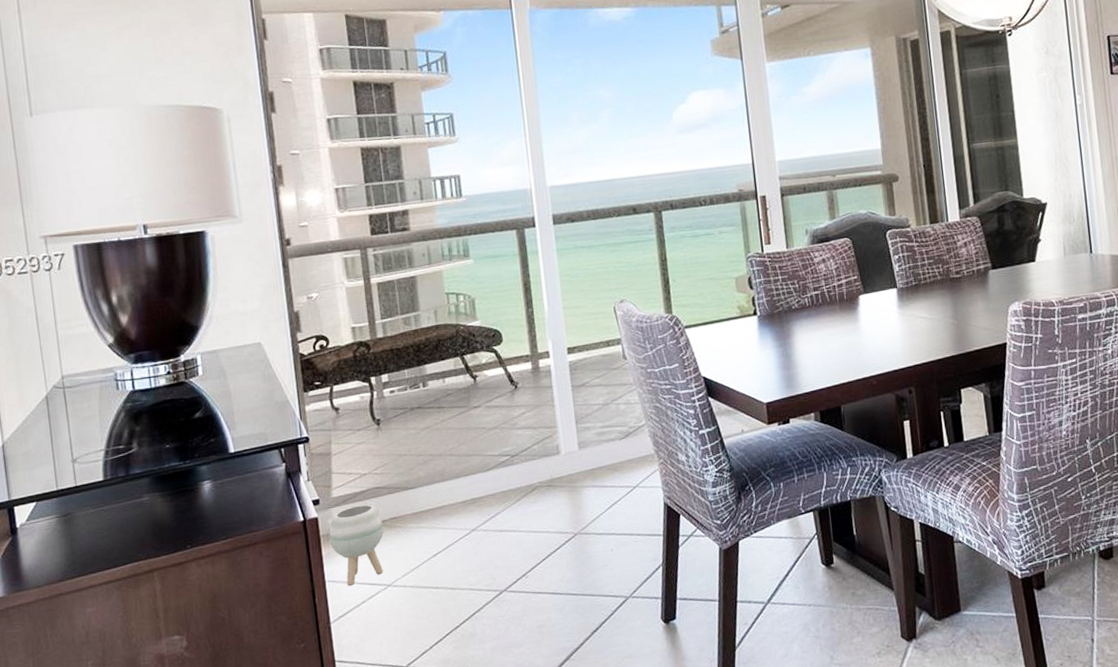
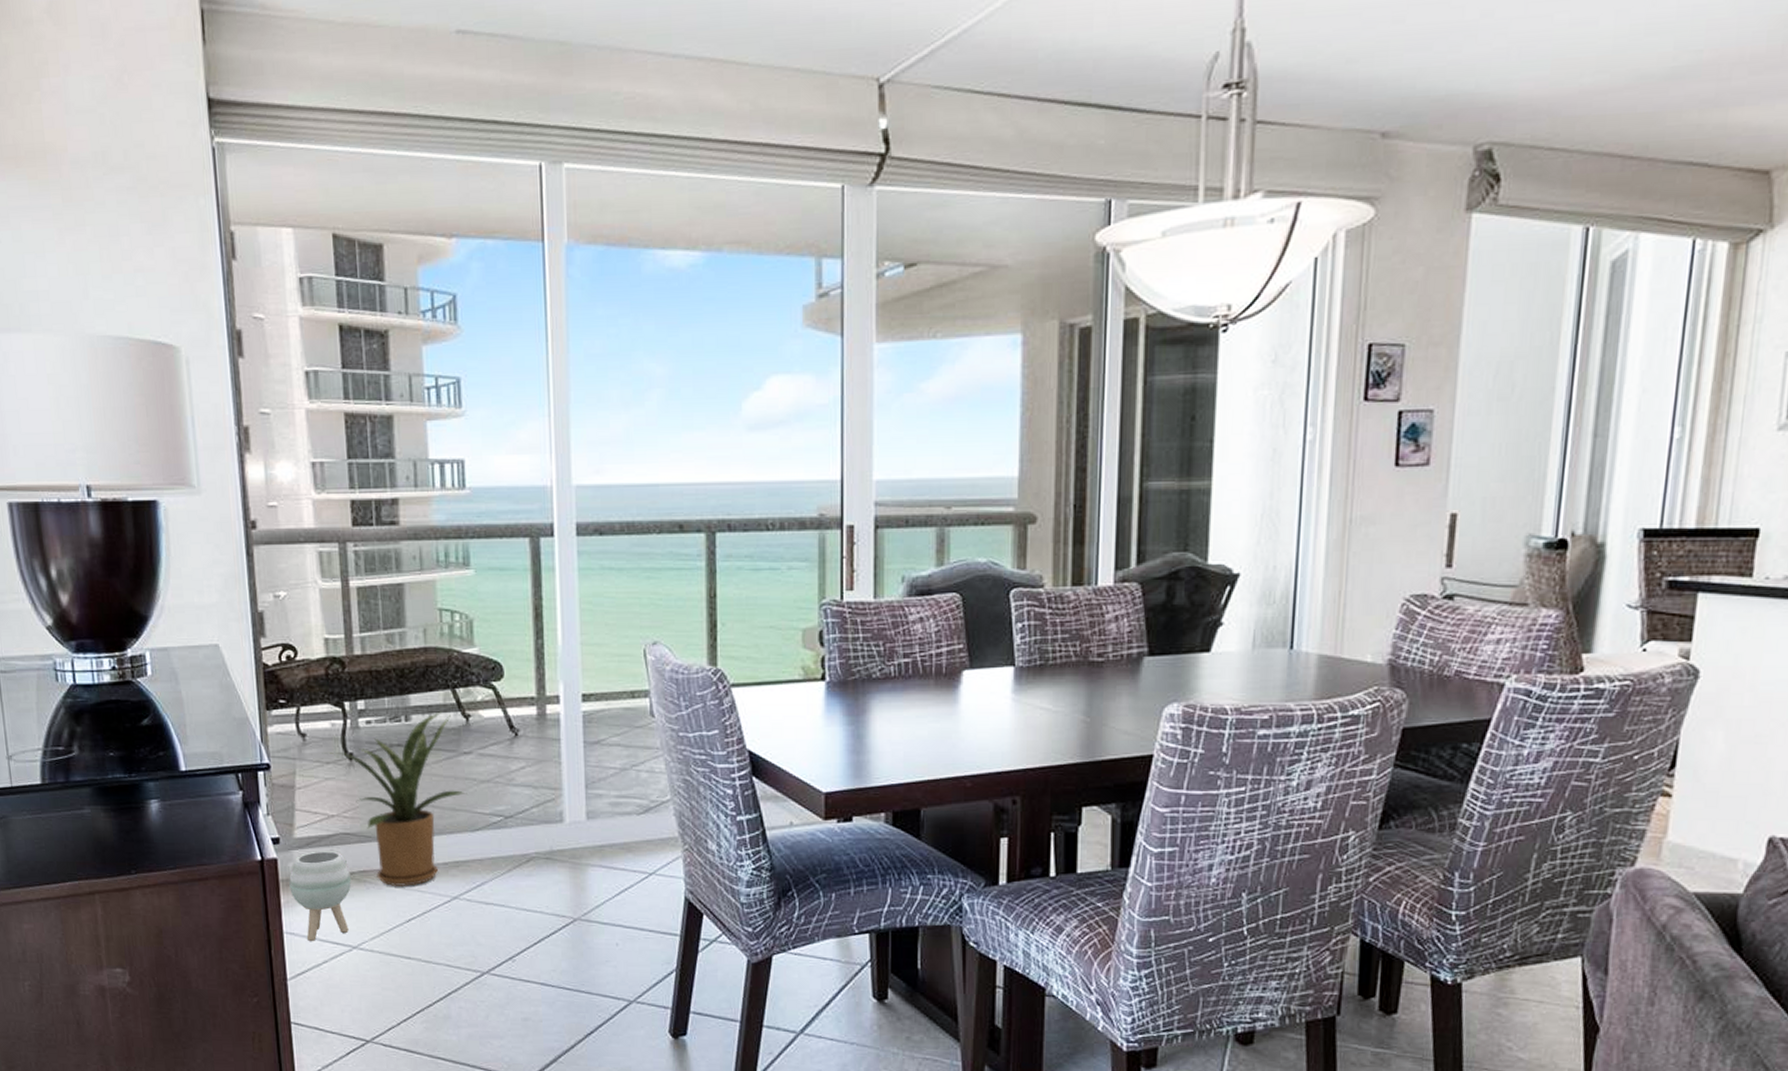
house plant: none [355,375,479,528] -> present [324,711,467,887]

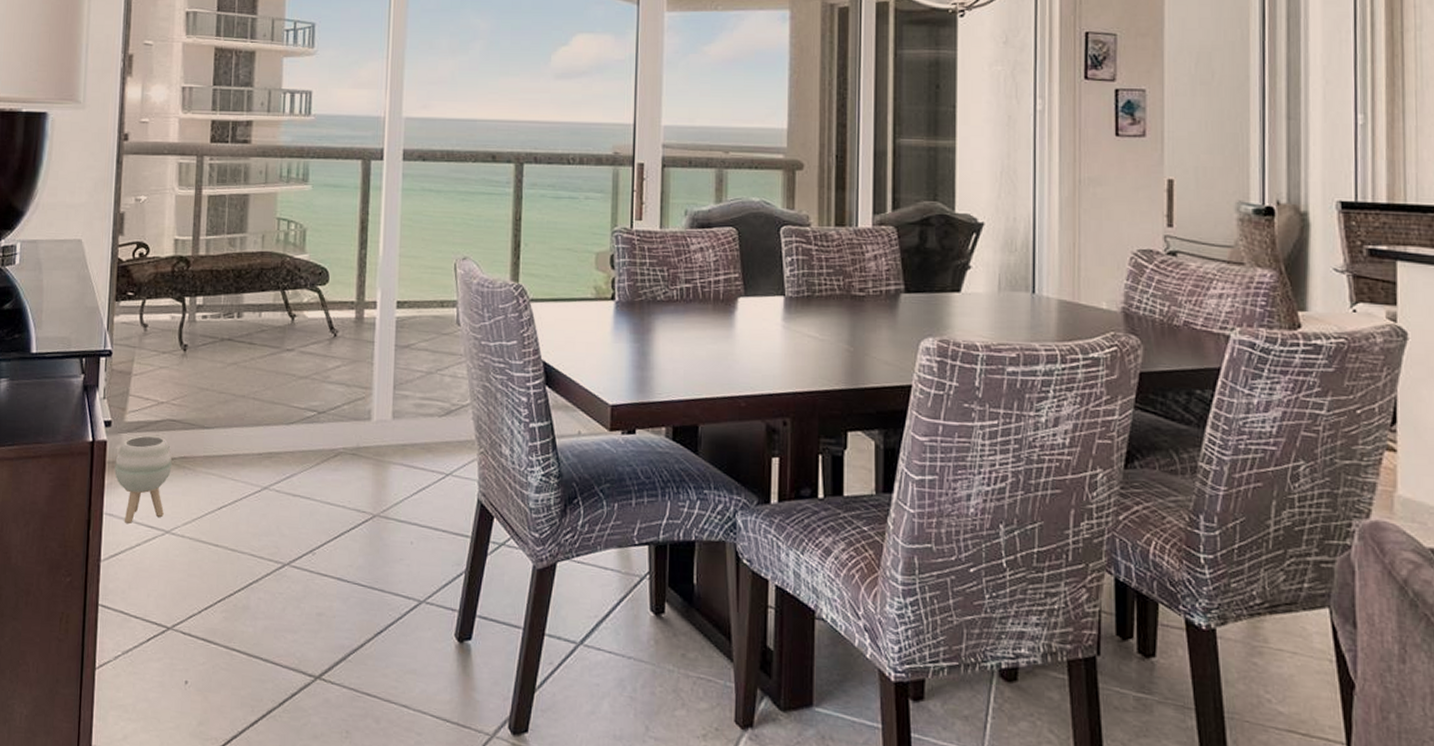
house plant: present [324,711,467,887] -> none [162,310,286,475]

